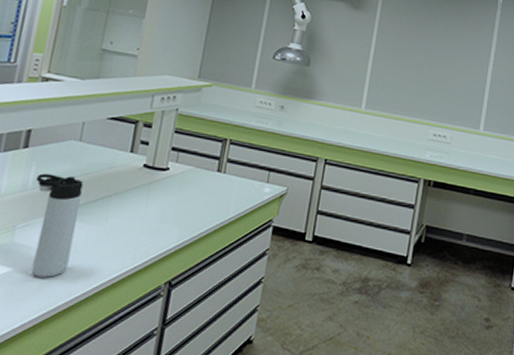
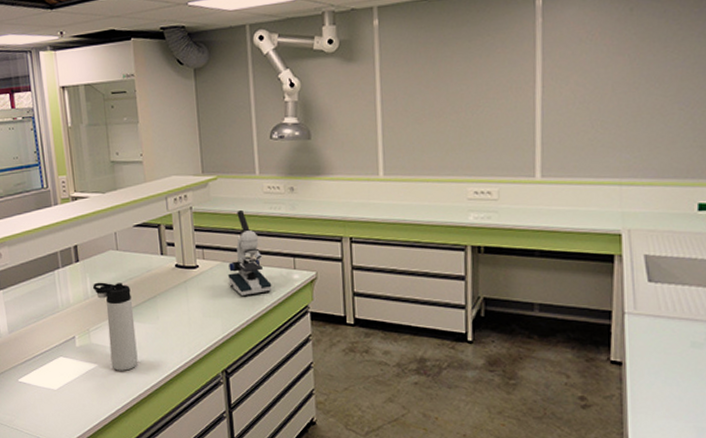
microscope: none [197,119,242,205] -> present [228,210,272,297]

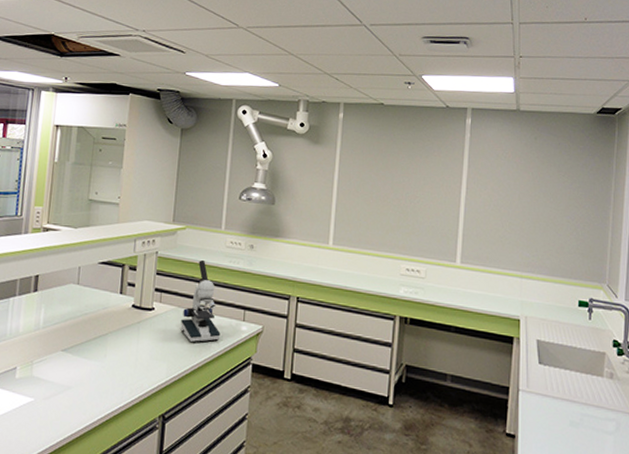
thermos bottle: present [93,282,138,371] -> none [46,314,84,408]

